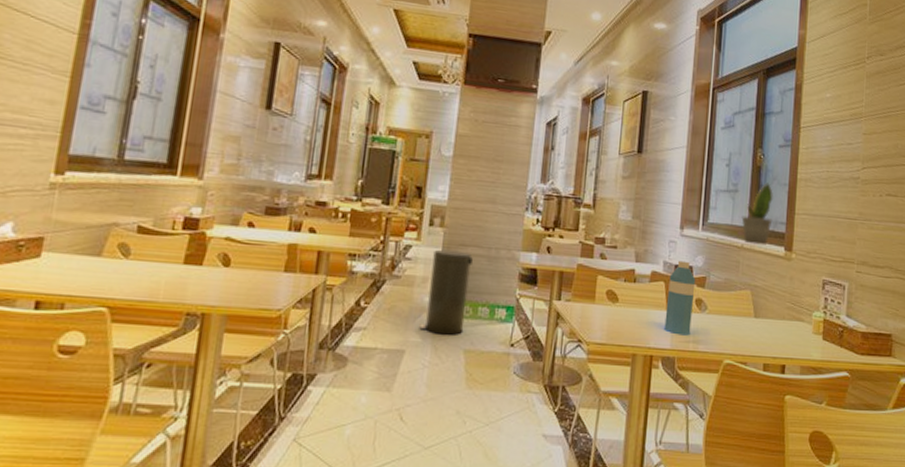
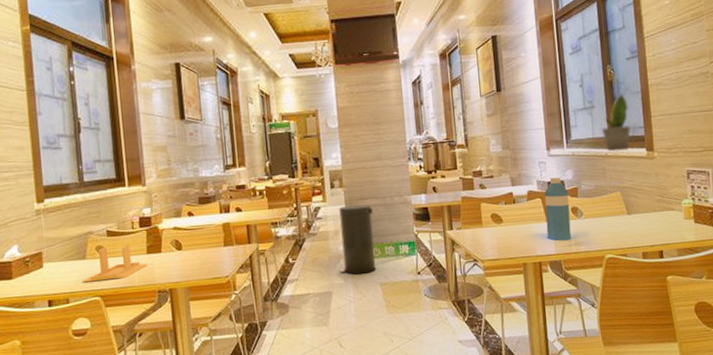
napkin holder: none [89,246,181,290] -> present [83,244,148,283]

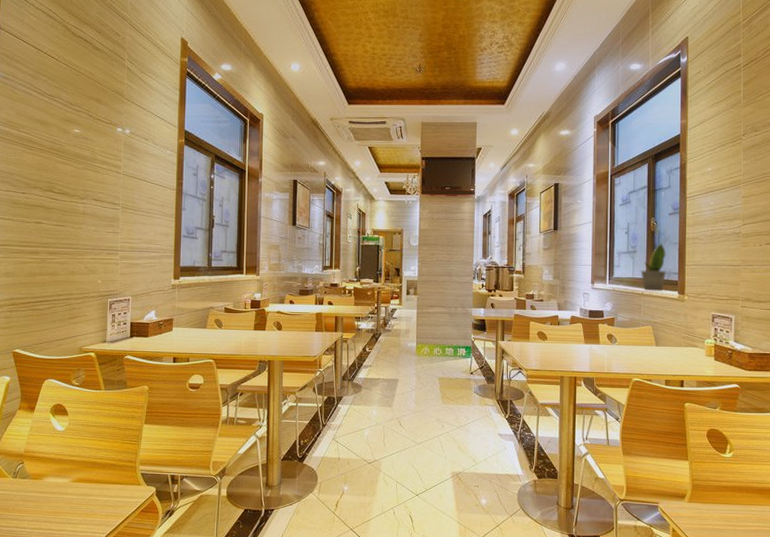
napkin holder: present [83,244,148,283] -> none [201,320,254,348]
pedal bin: present [339,204,376,275] -> none [406,310,439,368]
water bottle: present [544,177,572,241] -> none [584,307,606,362]

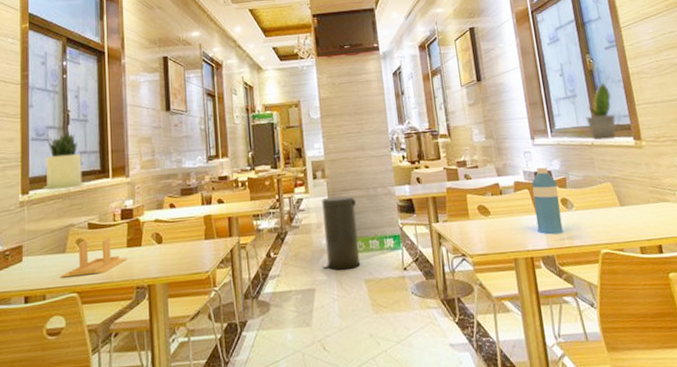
planter: none [191,233,224,278] -> present [43,131,85,190]
napkin holder: none [201,320,254,348] -> present [61,237,127,278]
pedal bin: none [406,310,439,368] -> present [322,195,361,271]
water bottle: none [584,307,606,362] -> present [531,167,564,235]

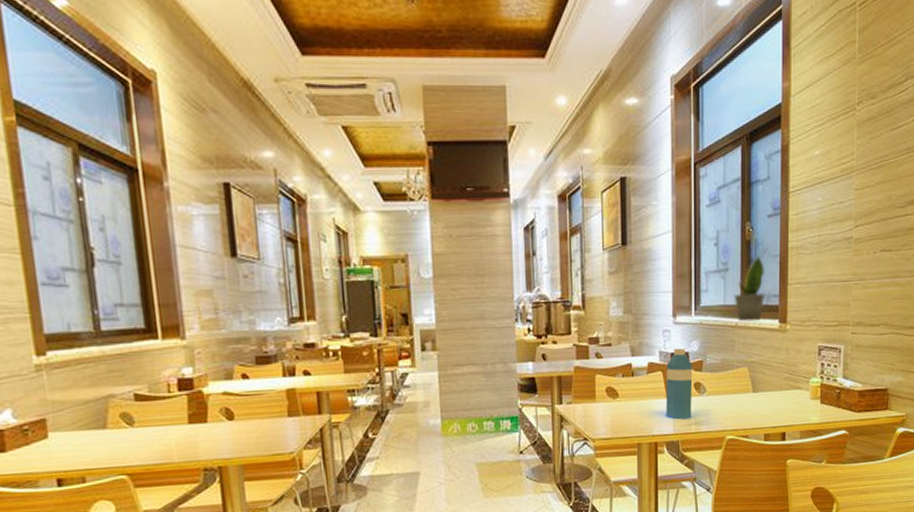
planter: present [43,131,85,190] -> none [60,275,125,351]
napkin holder: present [61,237,127,278] -> none [103,411,190,458]
pedal bin: present [322,195,361,271] -> none [429,371,472,453]

